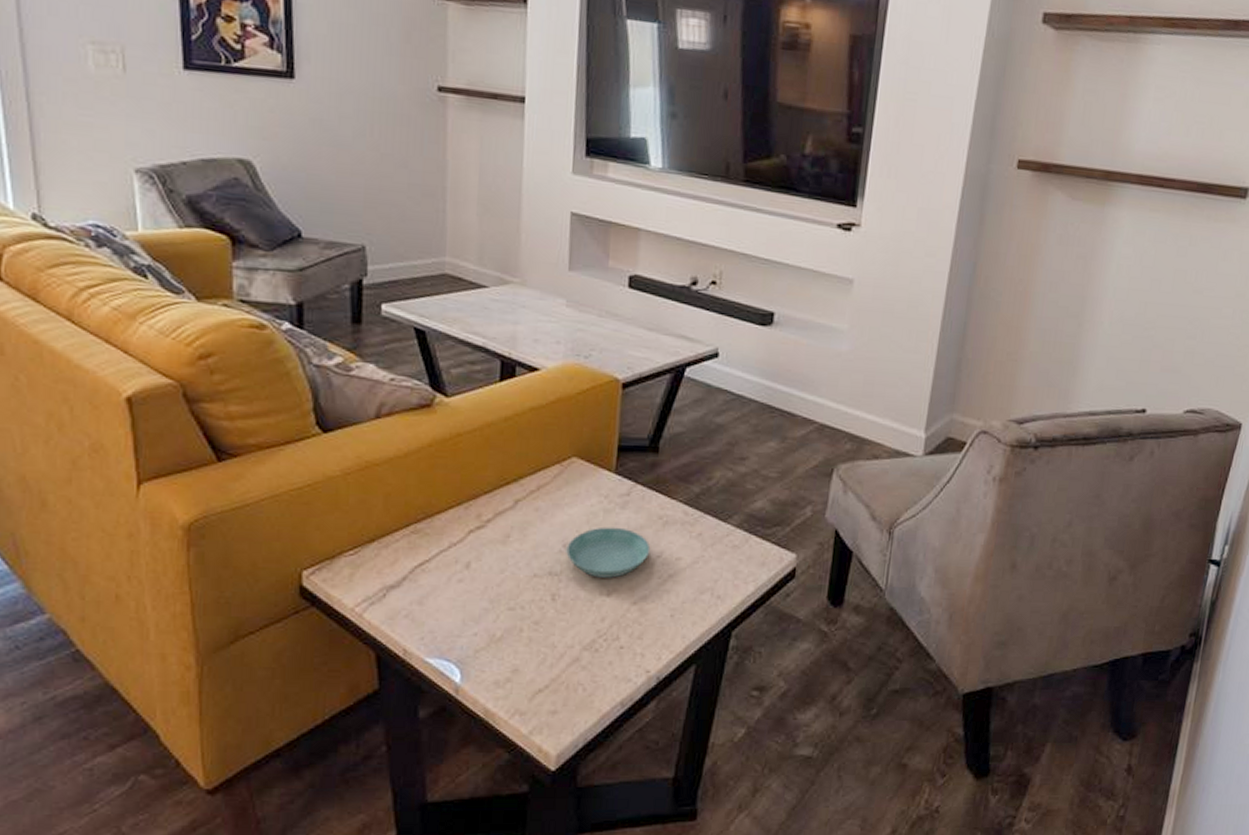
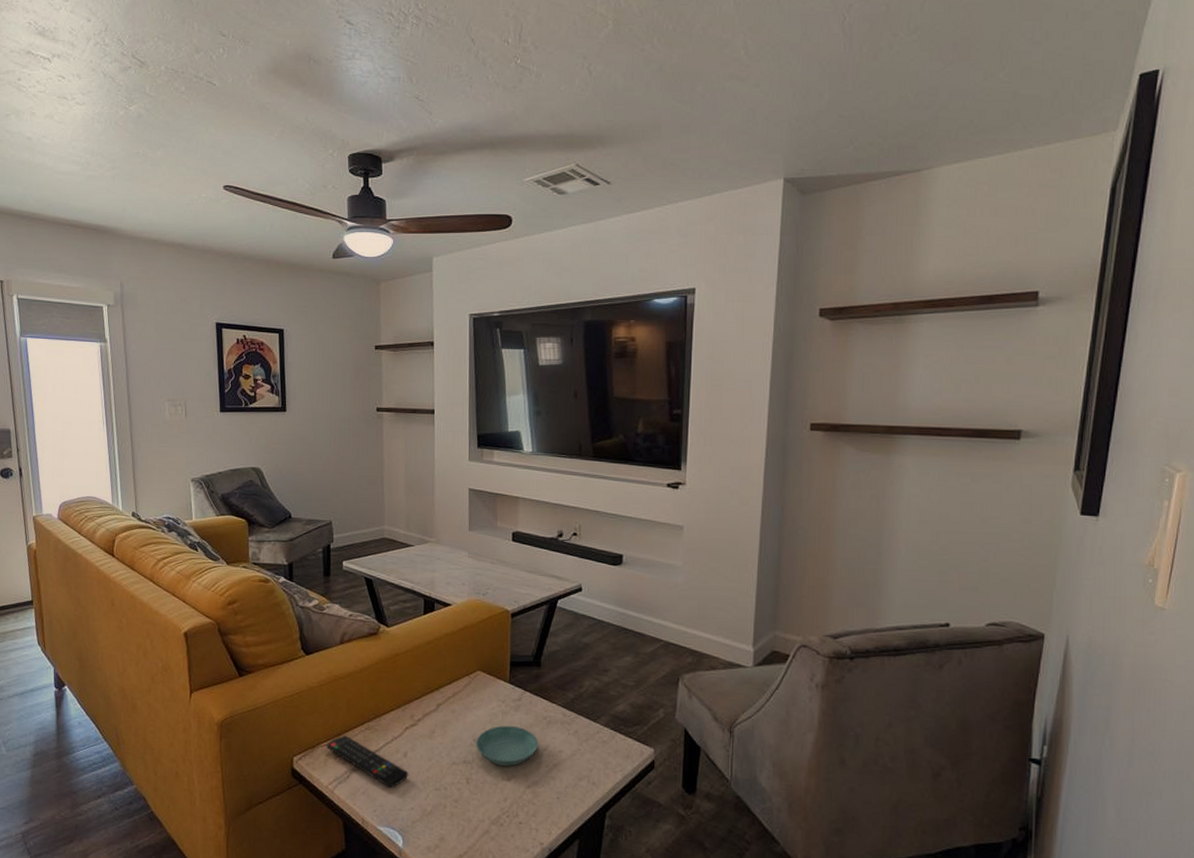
remote control: none [352,541,472,608] -> present [326,735,409,787]

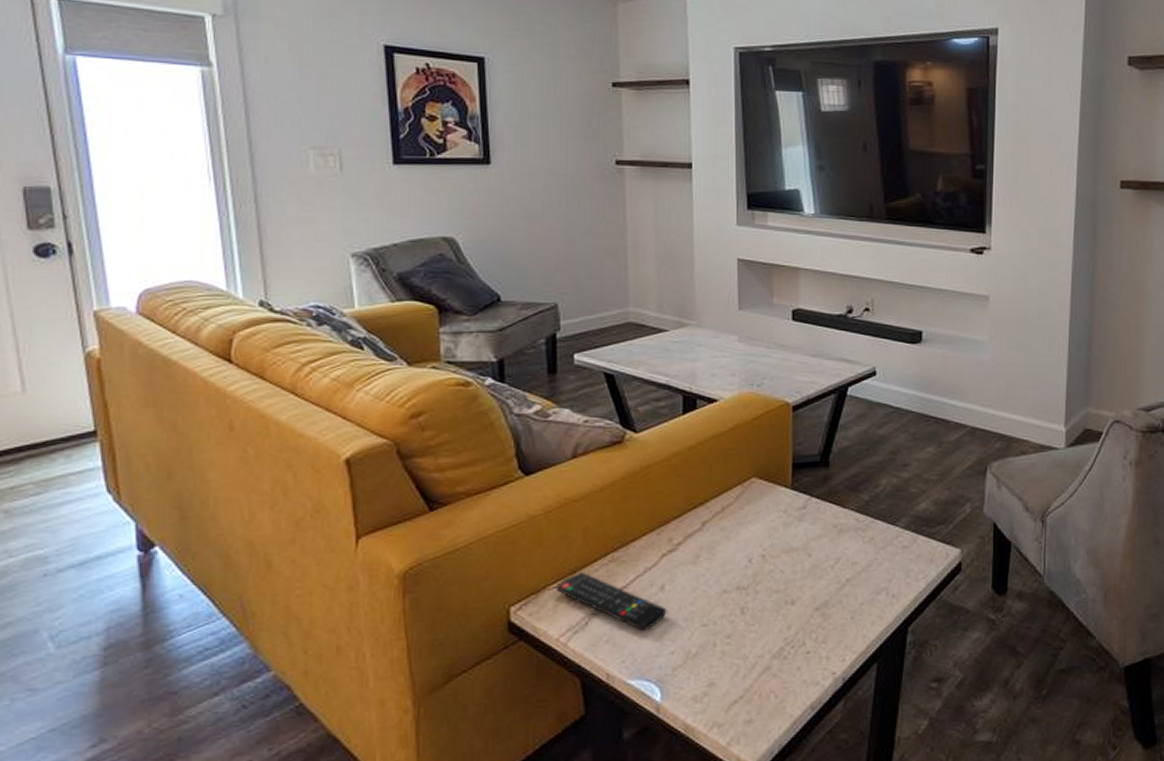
saucer: present [476,725,539,766] -> none [752,539,828,588]

